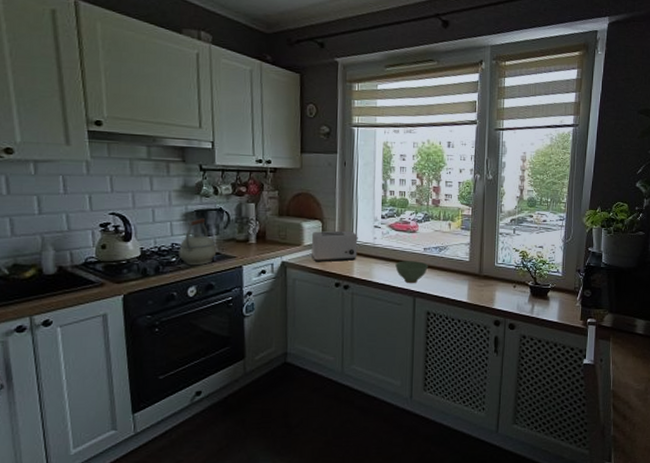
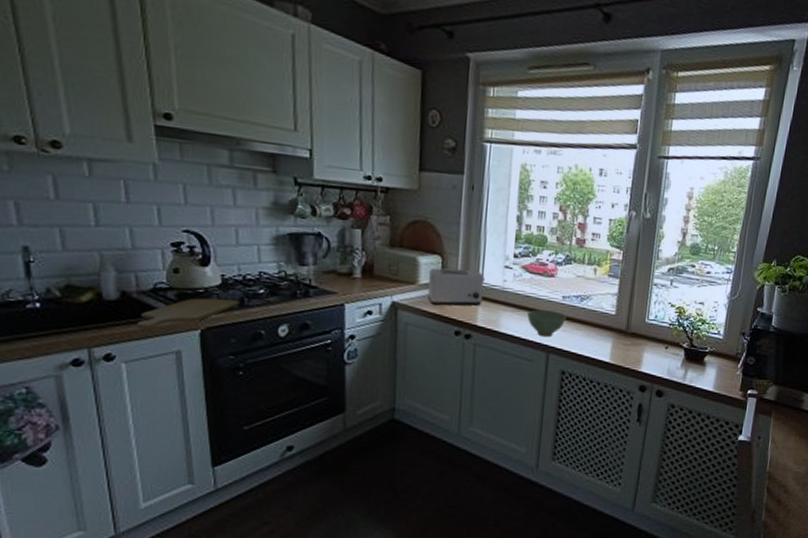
chopping board: none [70,267,156,298] -> present [136,297,240,330]
kettle: present [178,218,217,266] -> none [267,243,314,301]

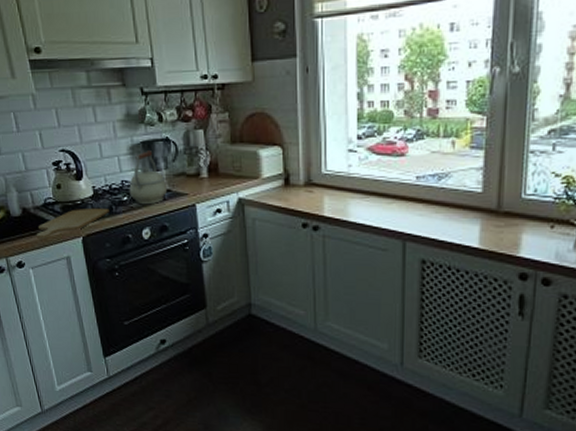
kettle: none [267,243,314,301] -> present [129,151,168,205]
toaster: present [428,268,485,306] -> none [270,158,328,198]
bowl: present [527,309,566,337] -> none [377,194,422,222]

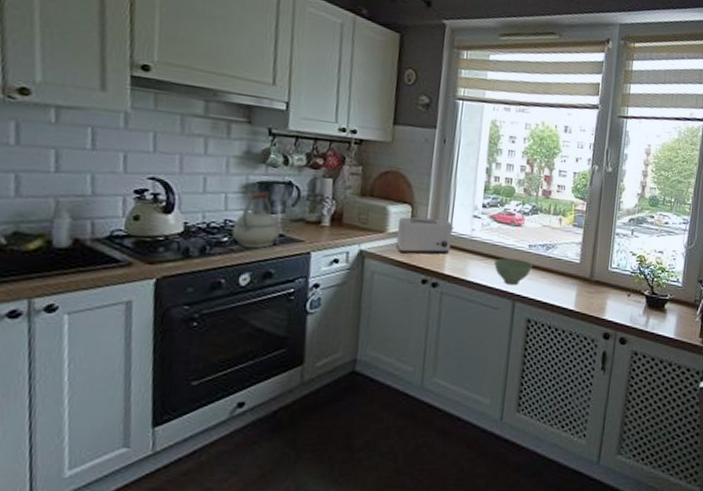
chopping board: present [36,207,109,240] -> none [86,245,201,279]
toaster: none [270,158,328,198] -> present [396,217,453,254]
bowl: none [377,194,422,222] -> present [494,258,533,285]

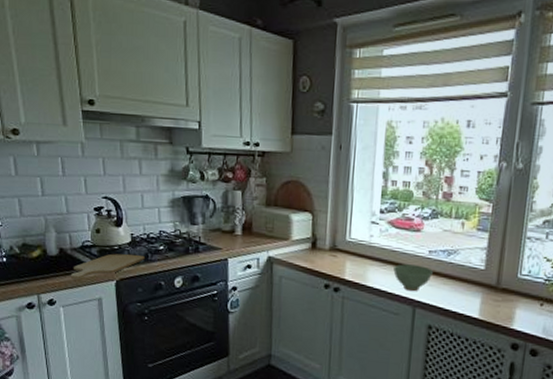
chopping board: none [86,245,201,279] -> present [70,253,145,280]
kettle: present [231,191,281,249] -> none [166,205,203,256]
toaster: present [396,217,453,254] -> none [300,224,352,260]

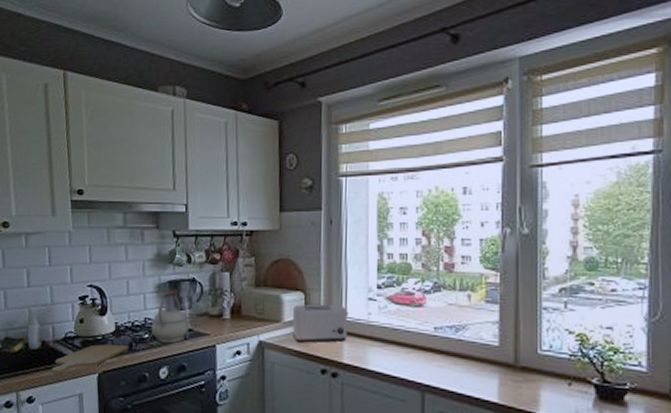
kettle: none [166,205,203,256] -> present [151,290,190,344]
toaster: none [300,224,352,260] -> present [292,304,348,343]
bowl: present [393,264,433,291] -> none [396,343,440,373]

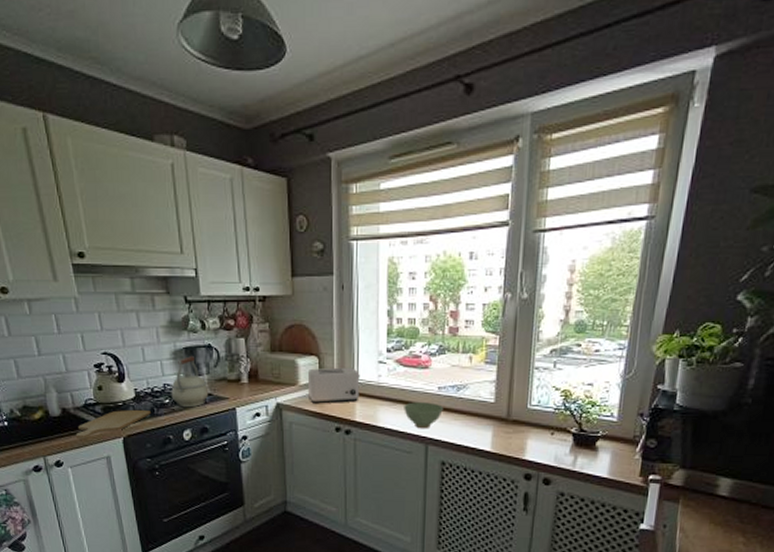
bowl: none [396,343,440,373] -> present [404,402,443,428]

